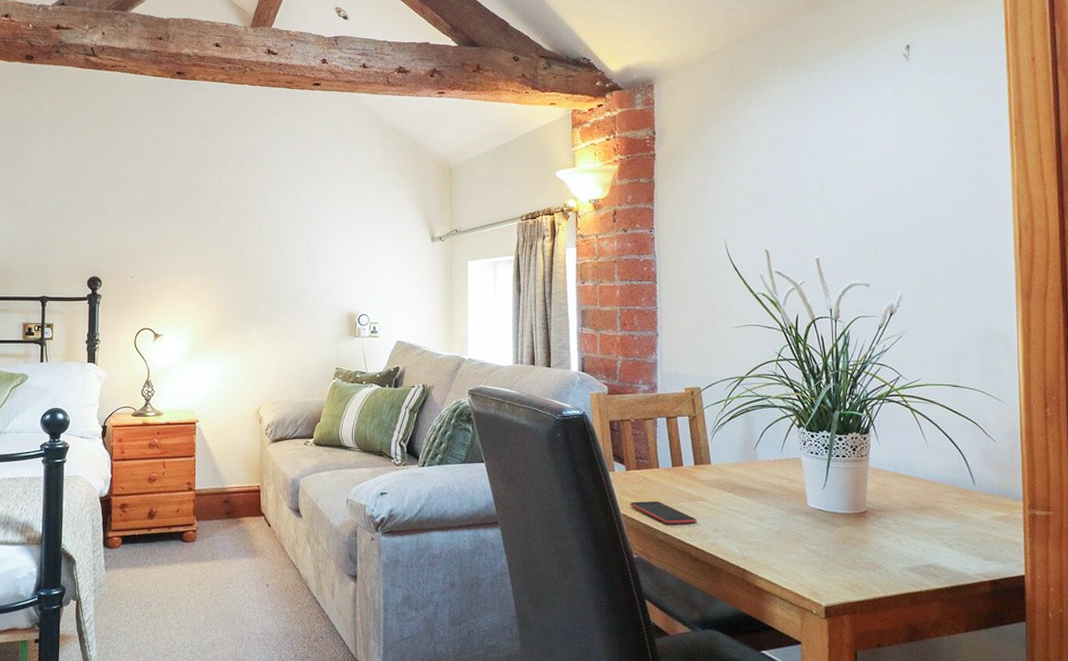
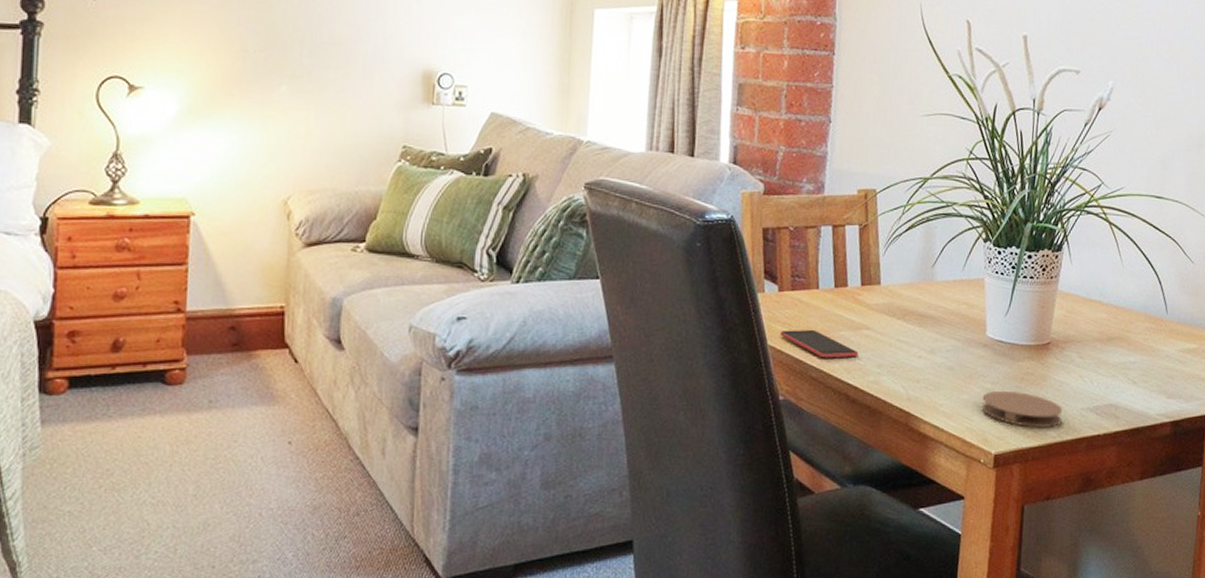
coaster: none [809,551,884,584] -> present [981,390,1063,427]

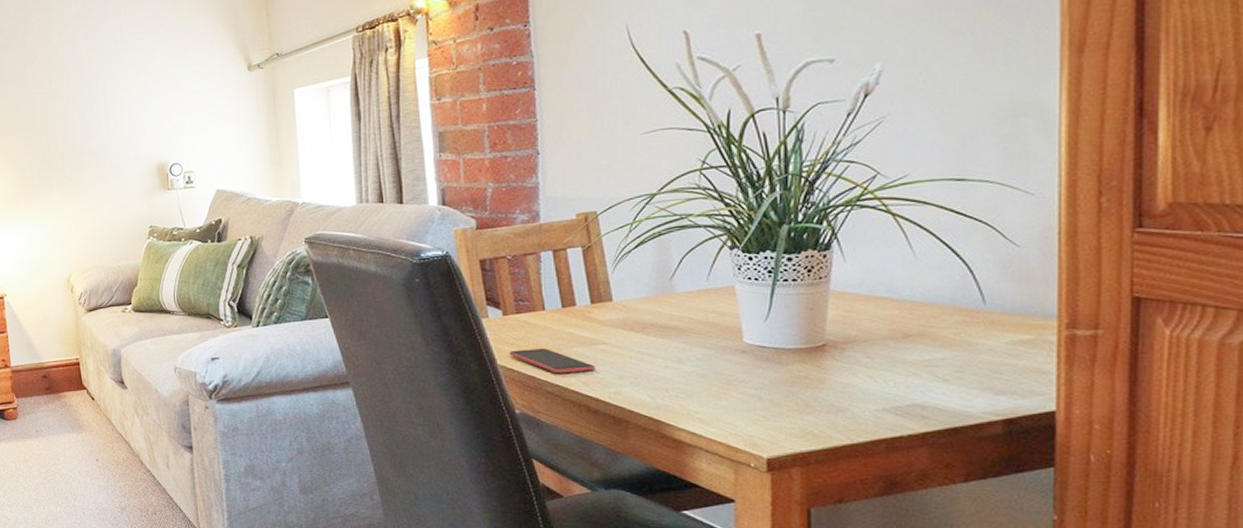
coaster: present [981,390,1063,427] -> none [745,395,850,430]

